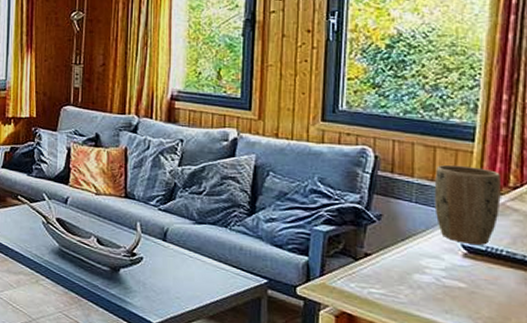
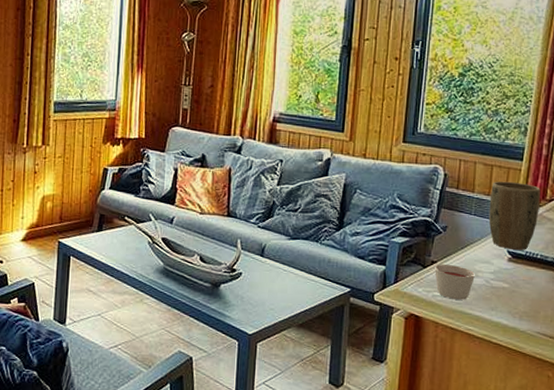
candle: none [369,257,421,300] -> present [435,264,475,300]

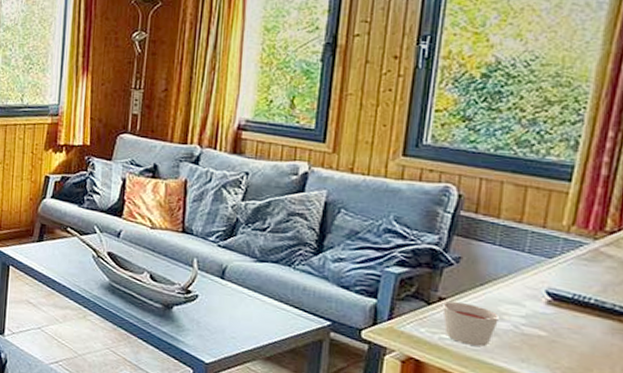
plant pot: present [488,181,540,250] -> none [519,205,597,292]

